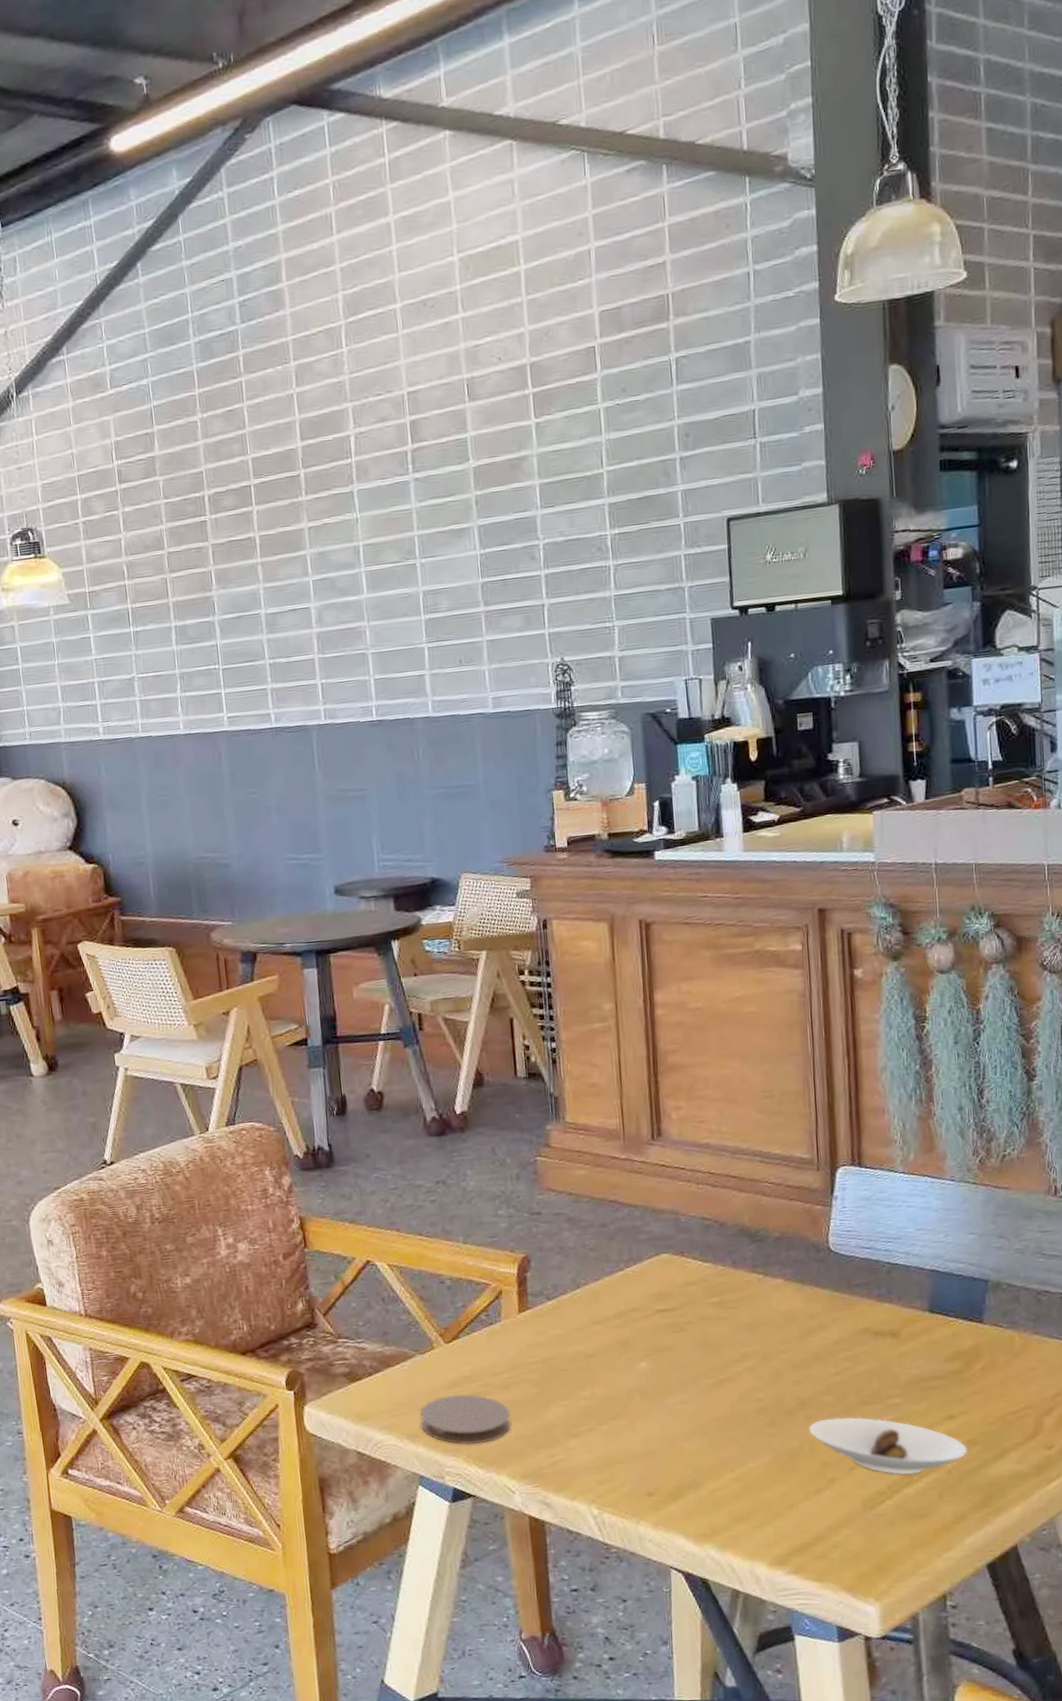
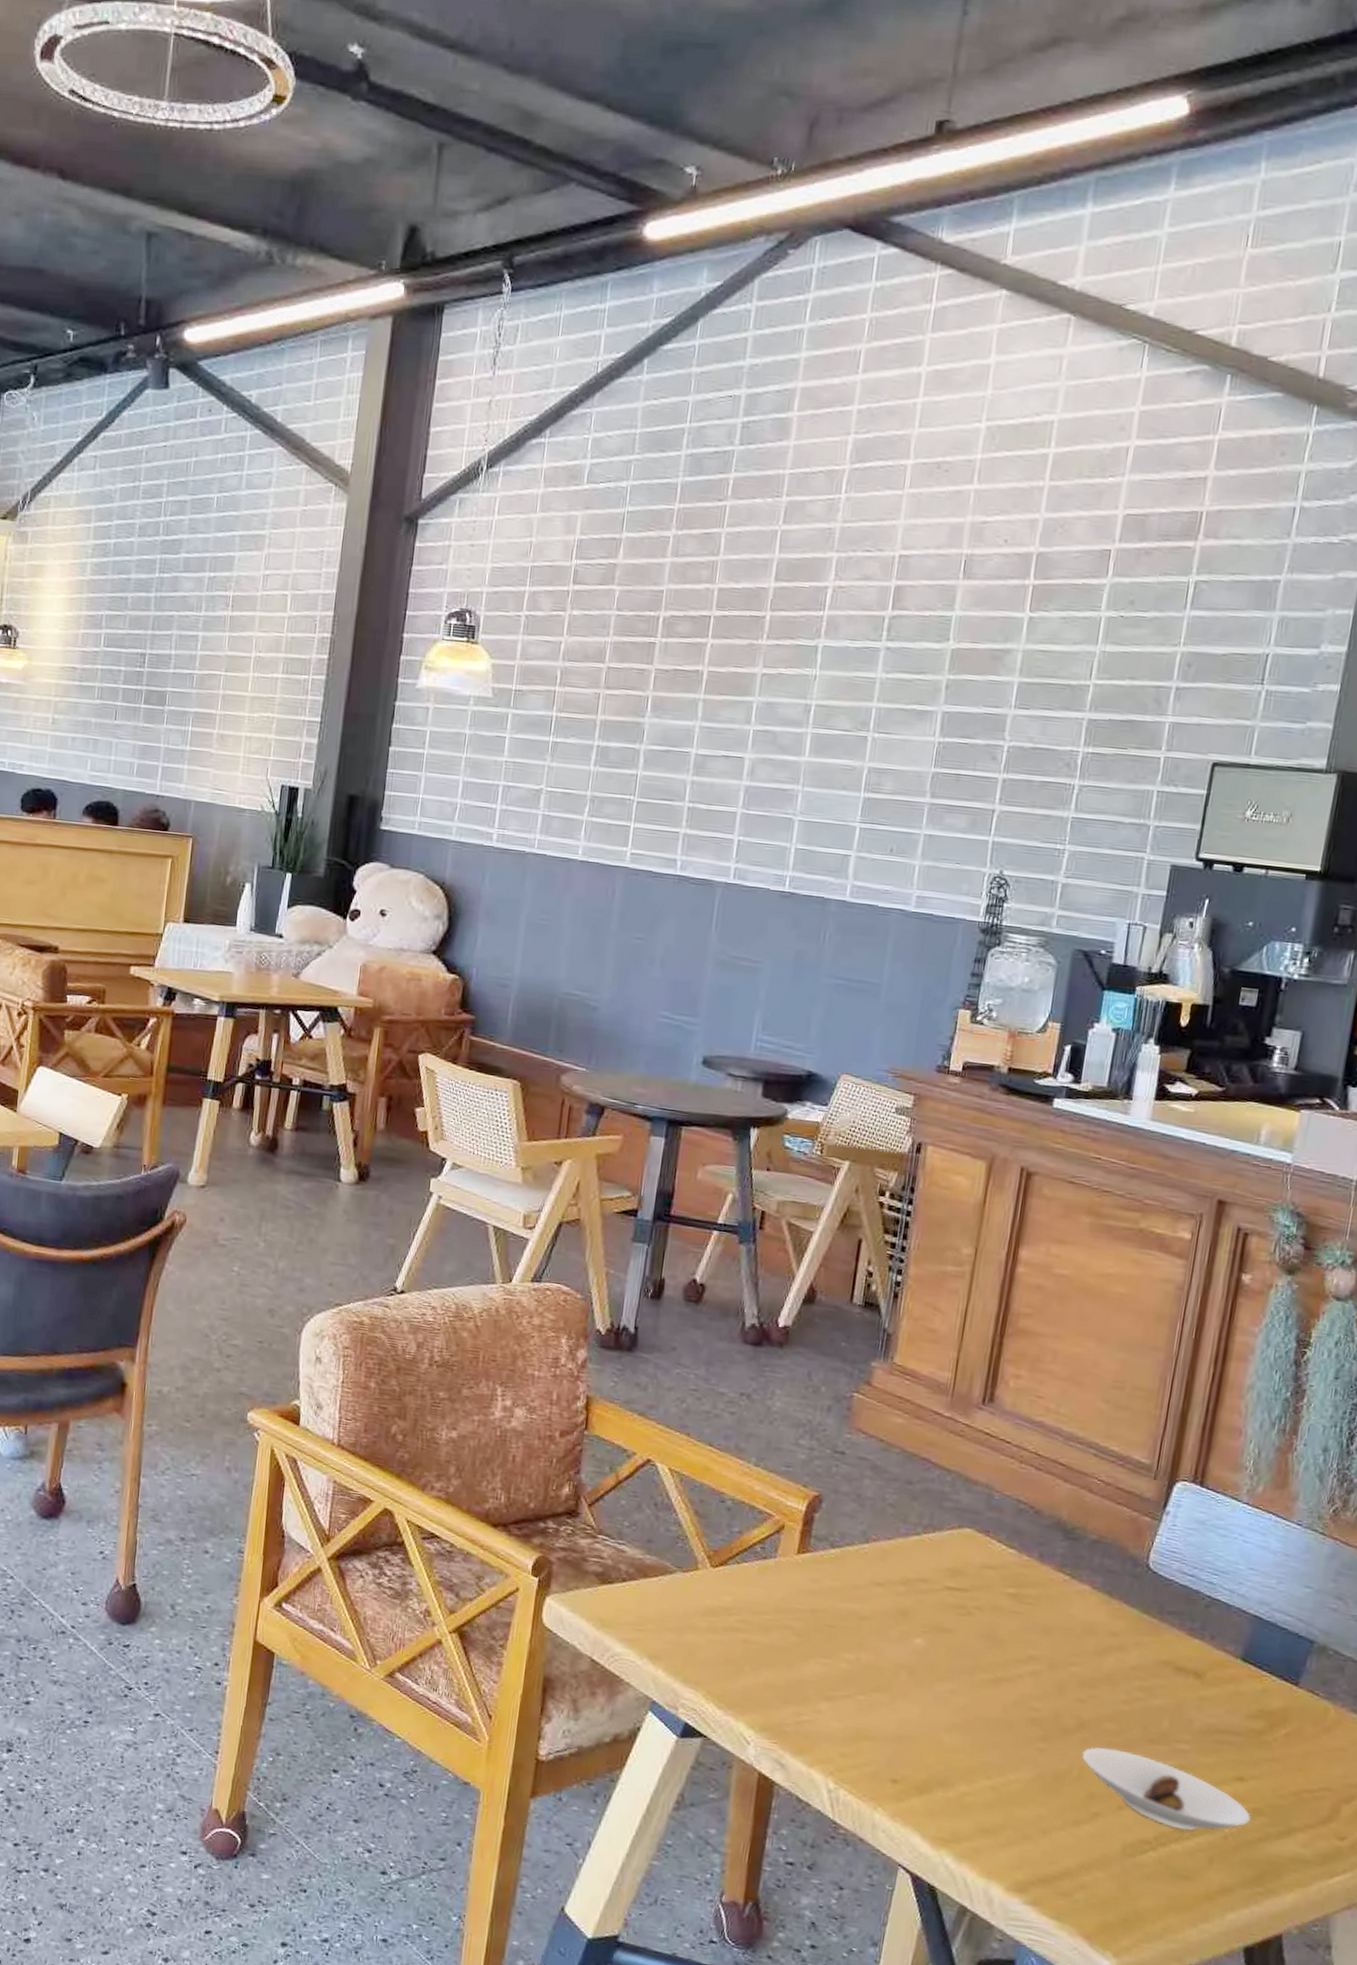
coaster: present [420,1394,512,1445] -> none [665,1623,764,1684]

